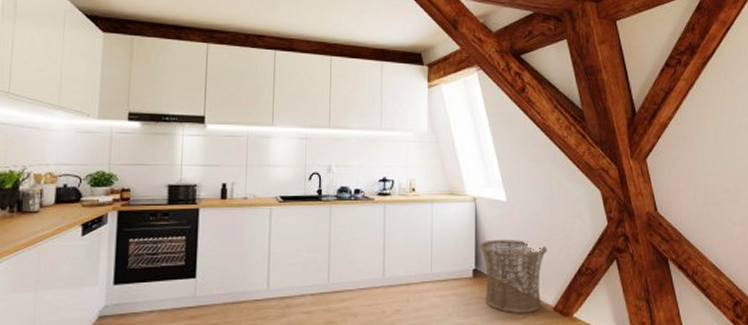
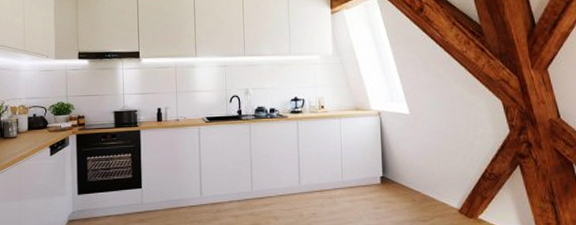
basket: present [479,239,547,313] -> none [385,149,451,215]

